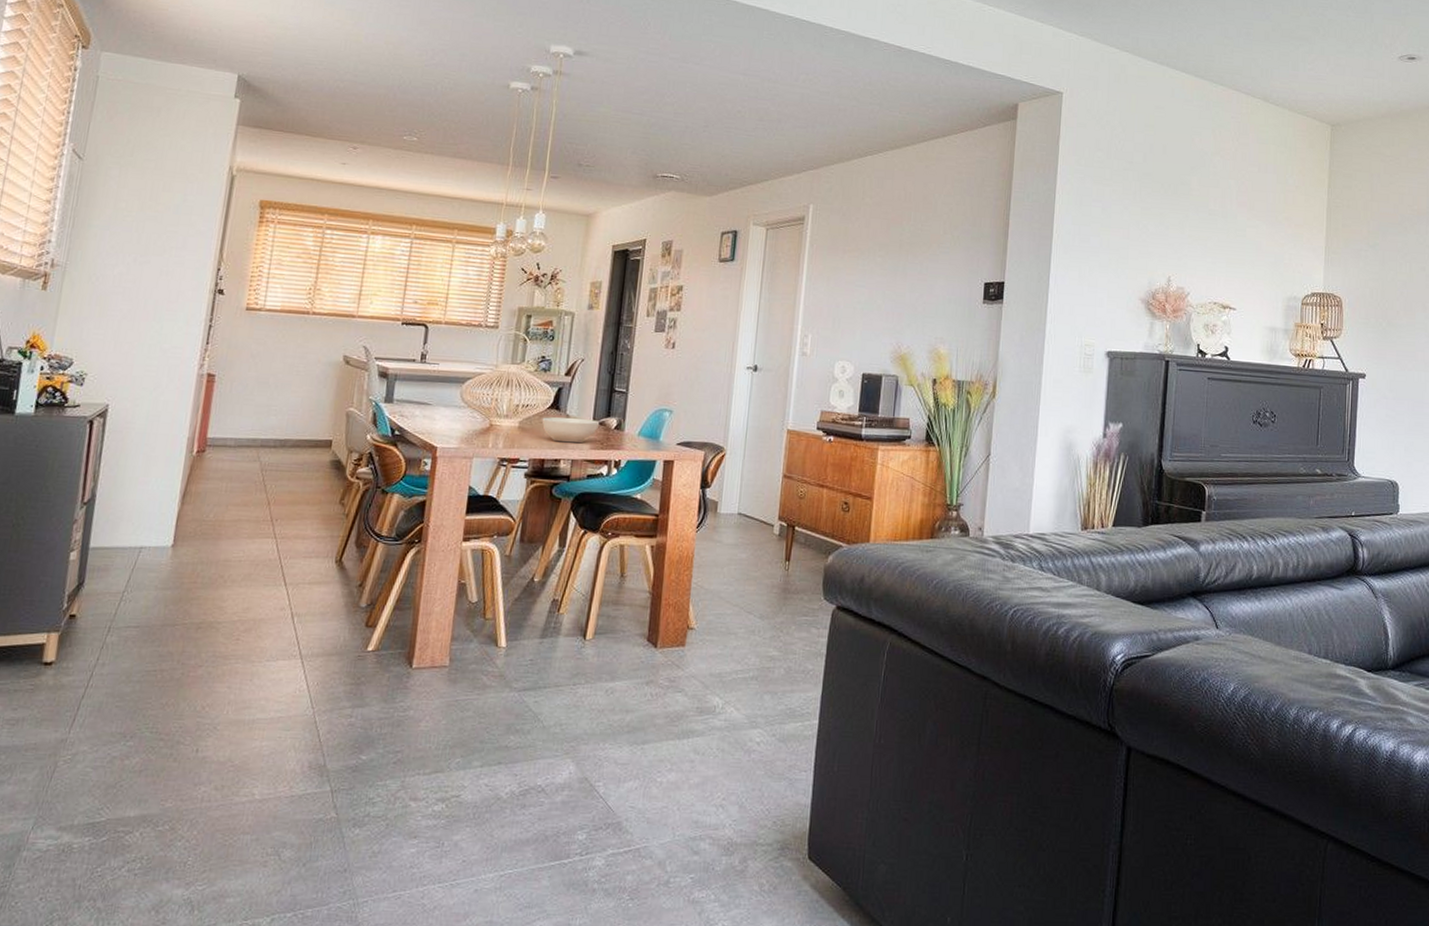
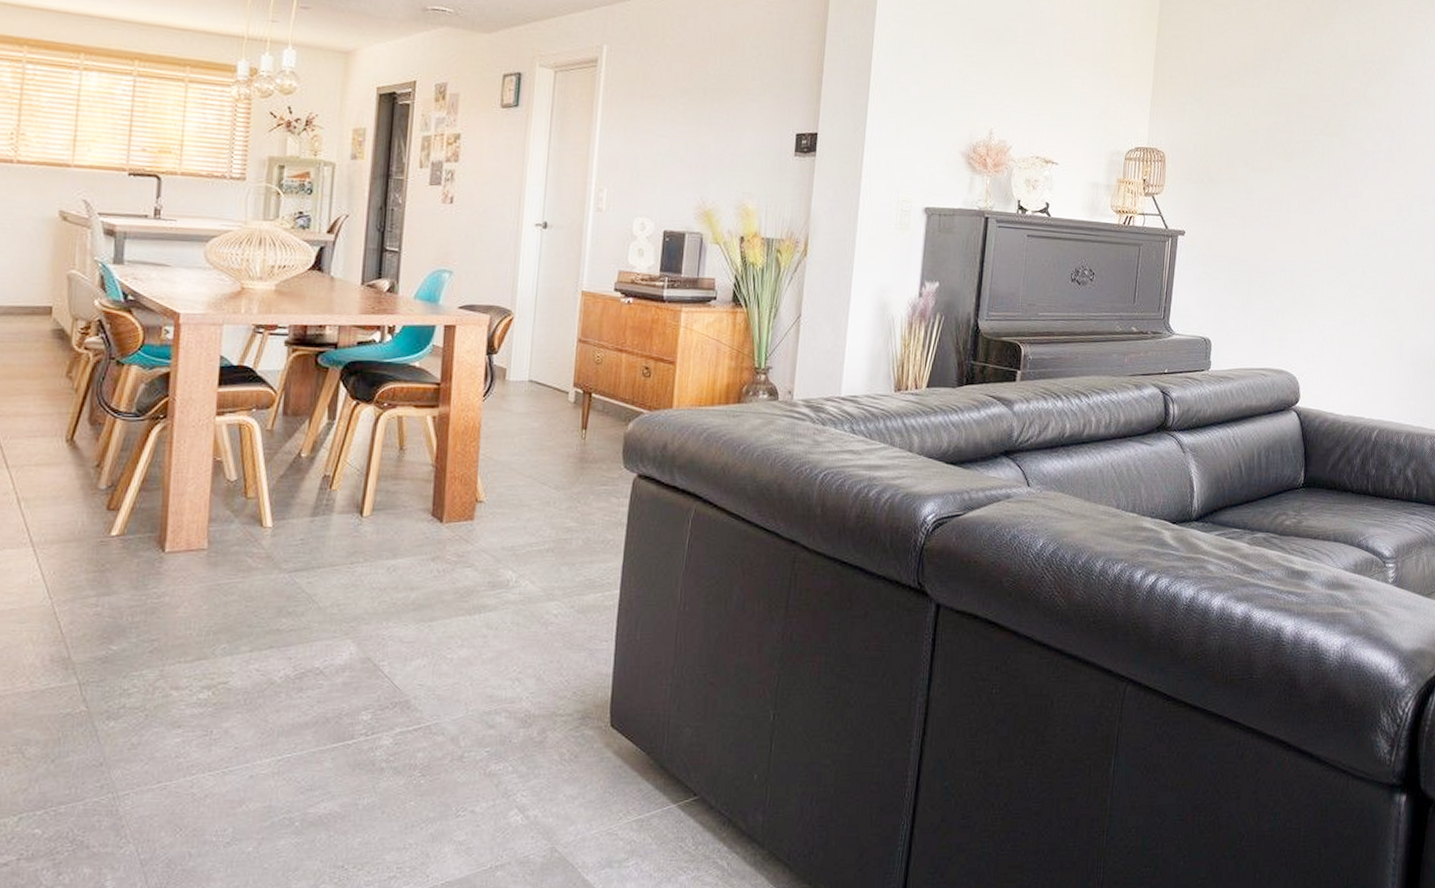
bowl: present [541,417,600,444] -> none [302,279,370,308]

